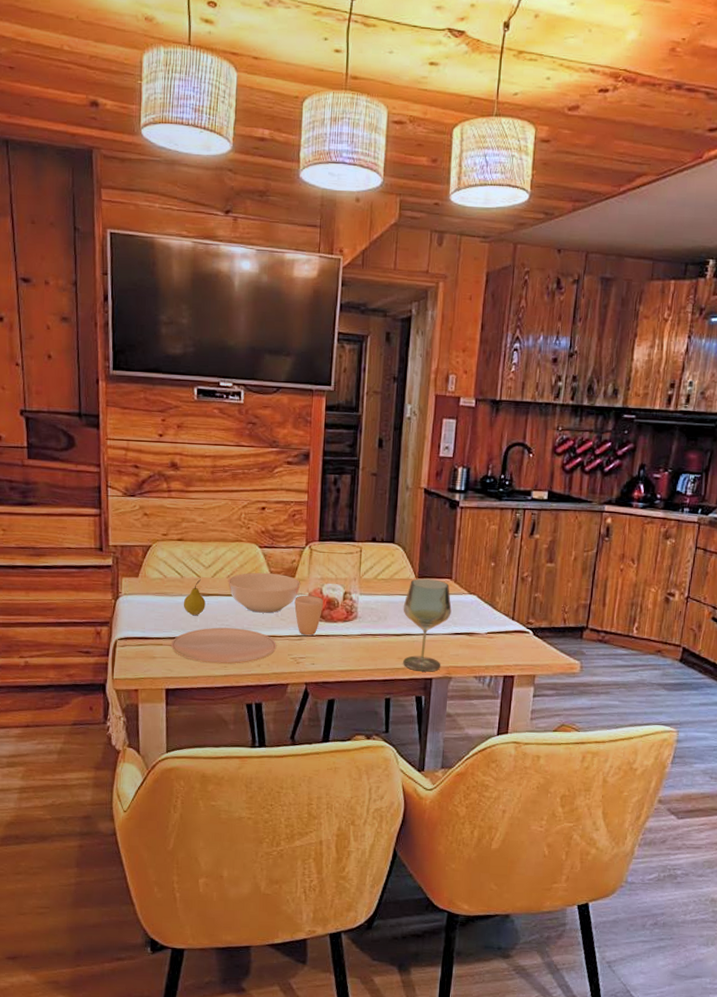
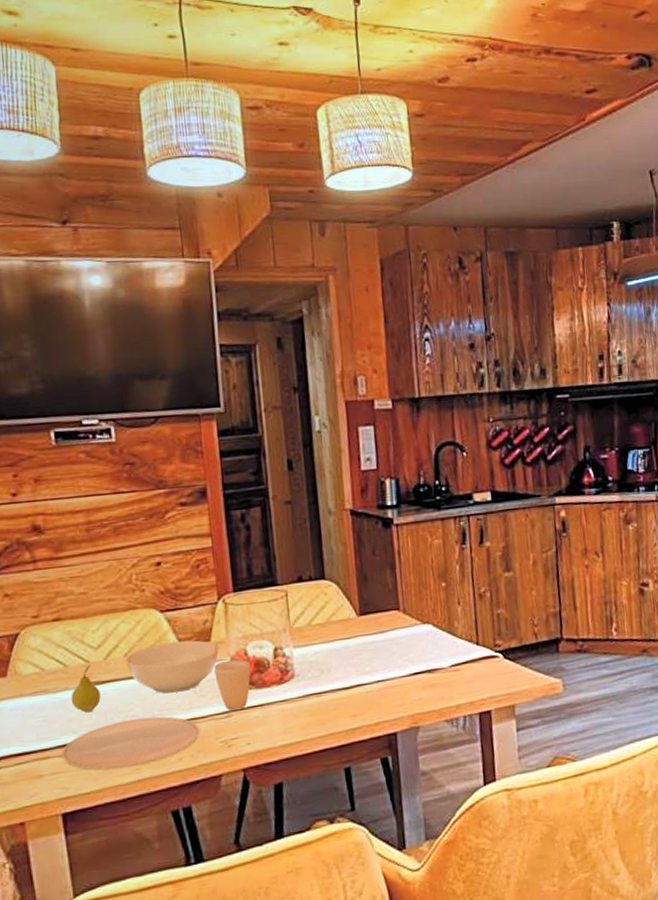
wine glass: present [403,578,452,672] -> none [347,613,406,728]

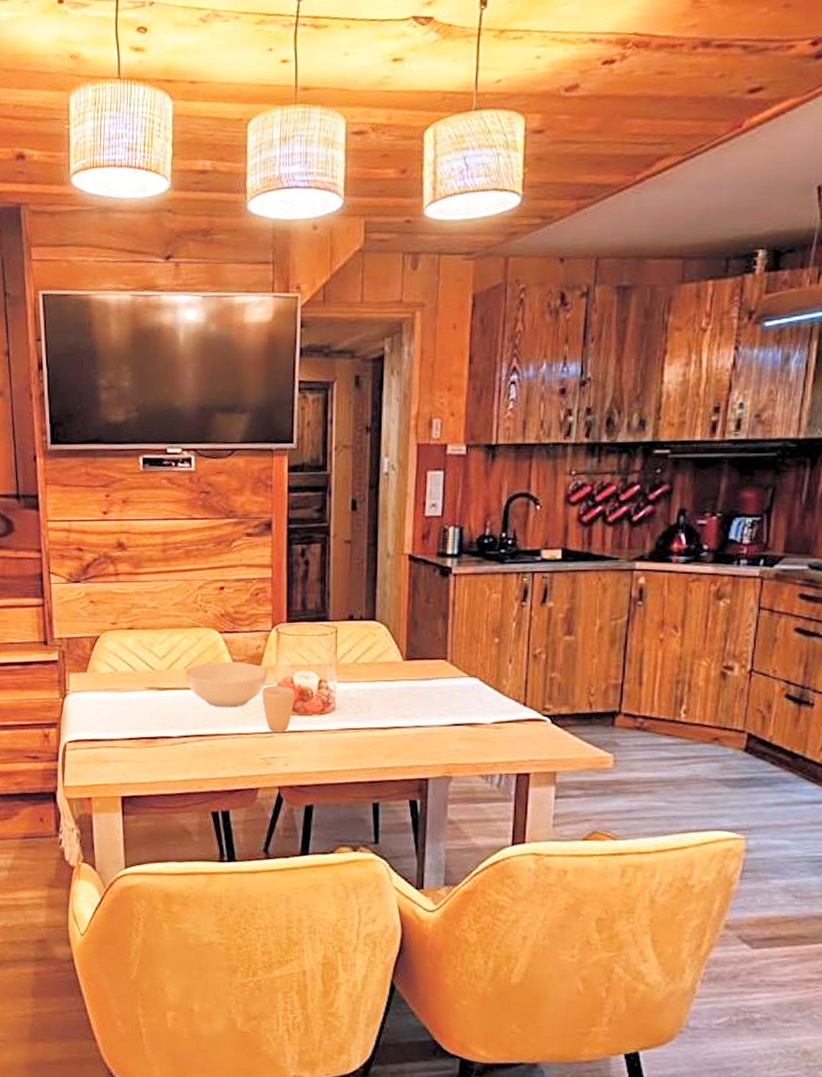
plate: present [61,716,200,771] -> none [125,725,244,768]
fruit: present [71,665,101,713] -> none [137,672,161,713]

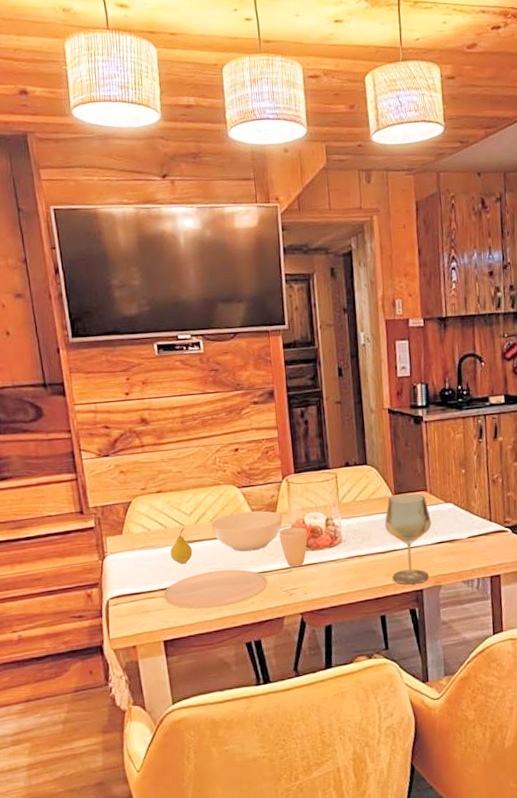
plate: none [125,725,244,768] -> present [162,569,268,609]
fruit: none [137,672,161,713] -> present [170,527,193,564]
wine glass: none [389,661,448,771] -> present [384,493,431,585]

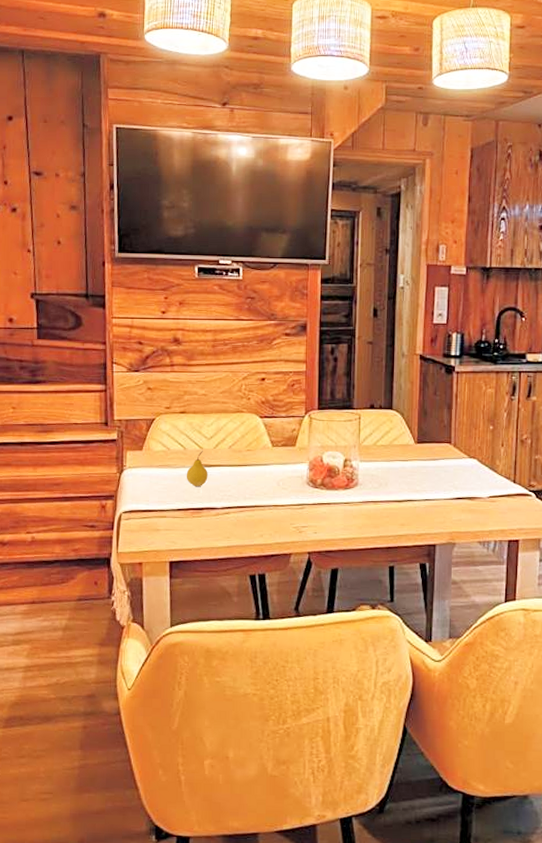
plate: present [162,569,268,609] -> none [174,498,279,535]
bowl: present [211,510,283,552] -> none [229,442,302,483]
cup: present [279,526,308,567] -> none [295,463,325,504]
wine glass: present [384,493,431,585] -> none [403,444,452,538]

